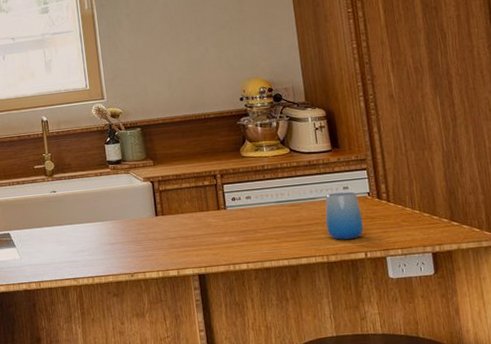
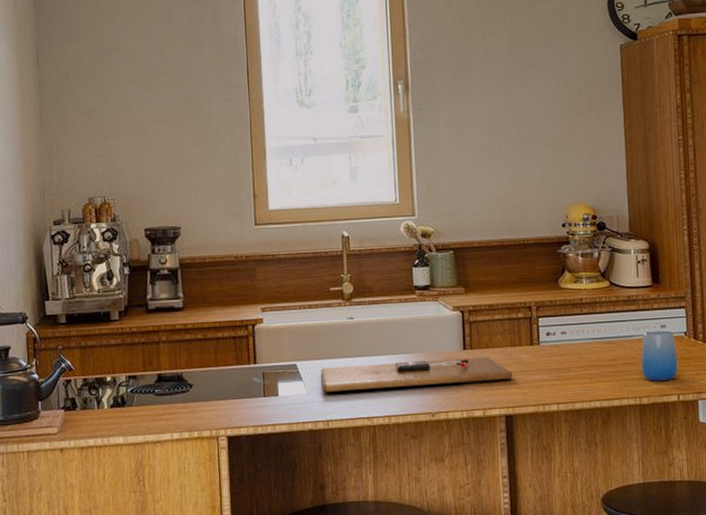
cutting board: none [31,221,203,257] -> present [321,356,513,392]

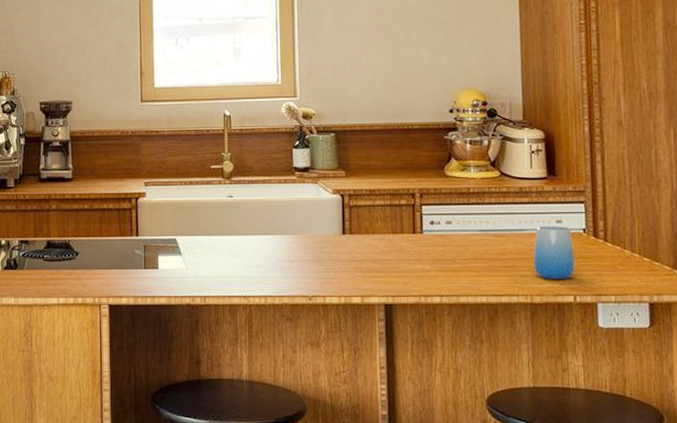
cutting board: present [321,356,513,392] -> none [200,243,393,268]

